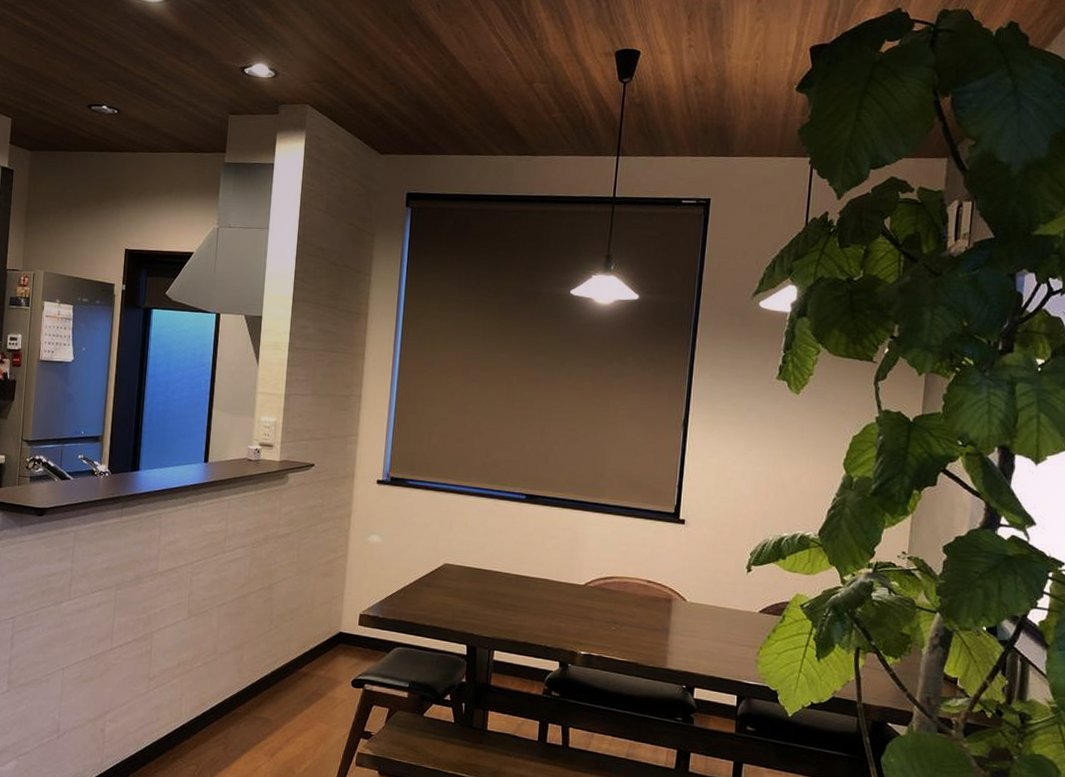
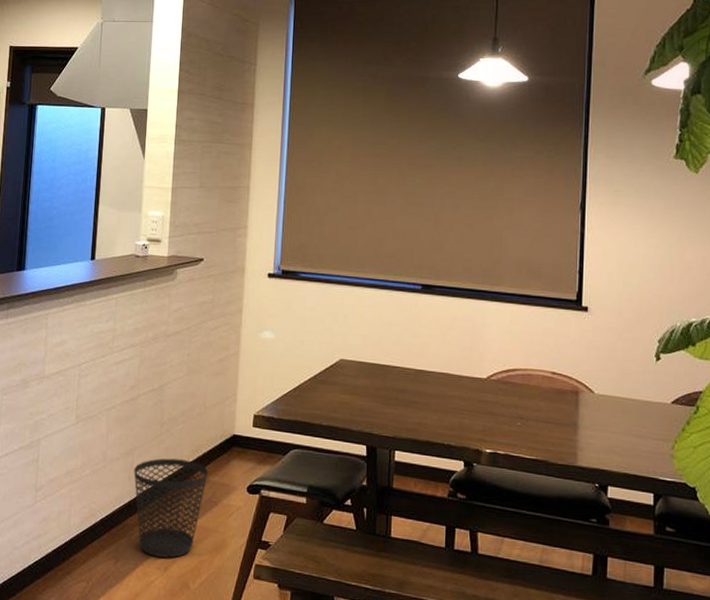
wastebasket: none [243,652,315,745] -> present [134,458,209,558]

